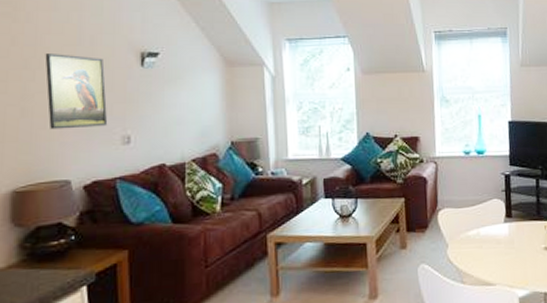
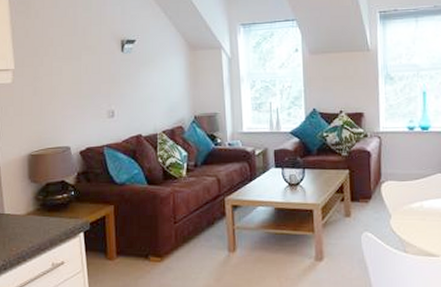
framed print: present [45,54,108,130] -> none [49,43,97,105]

